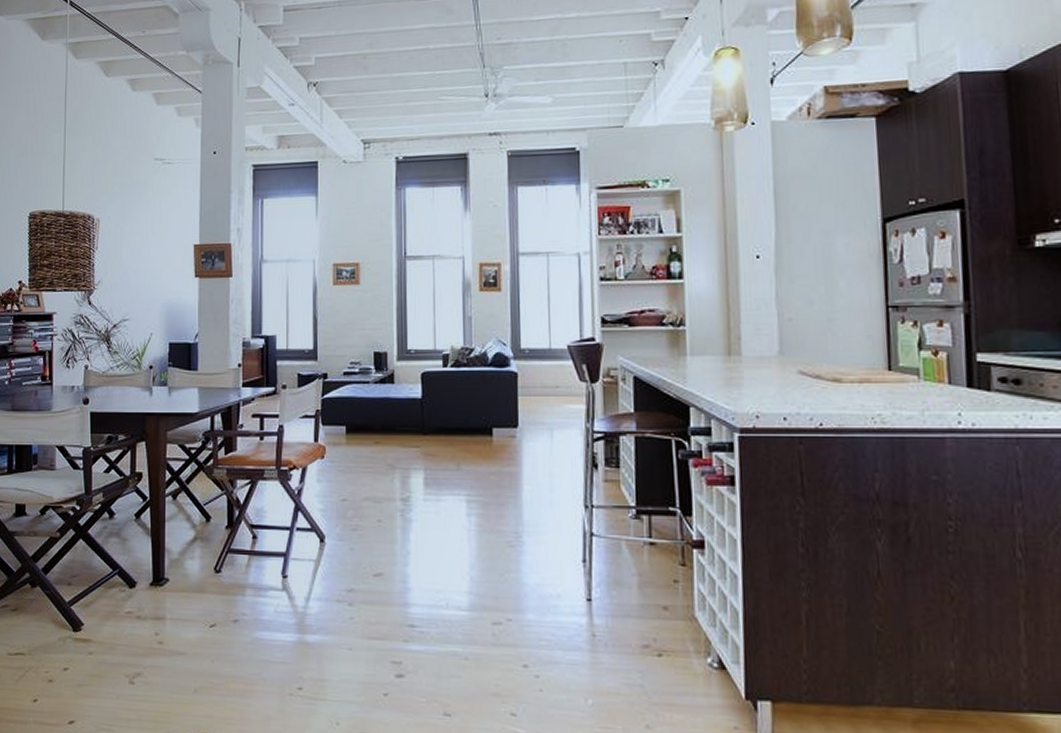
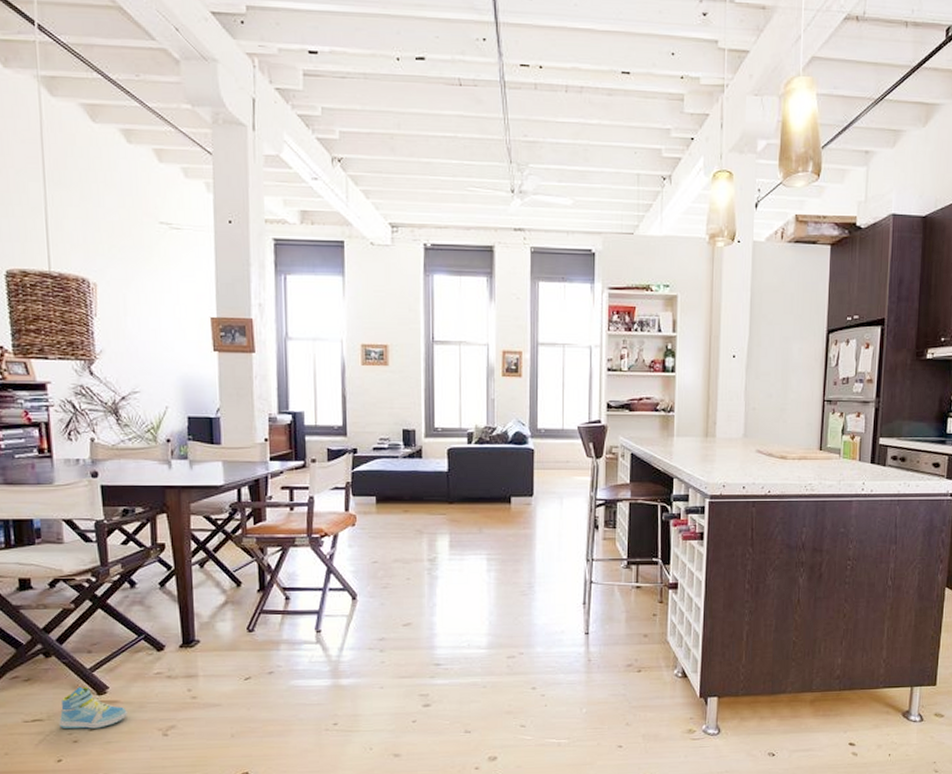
sneaker: none [38,620,98,669] -> present [59,686,127,729]

